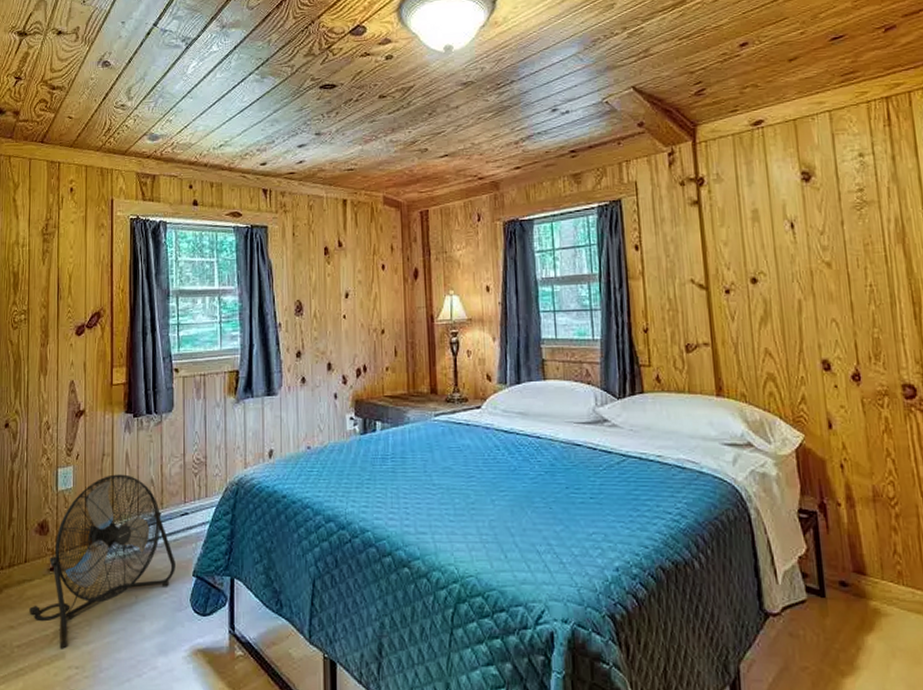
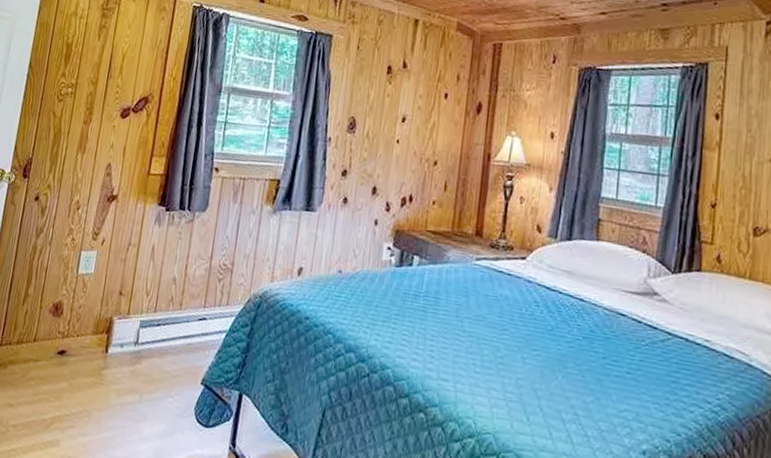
electric fan: present [29,474,175,649] -> none [30,266,186,436]

